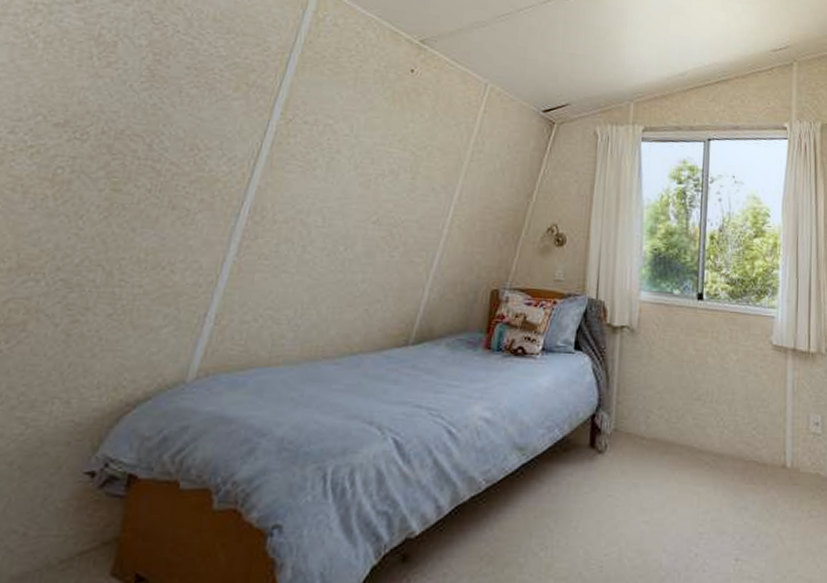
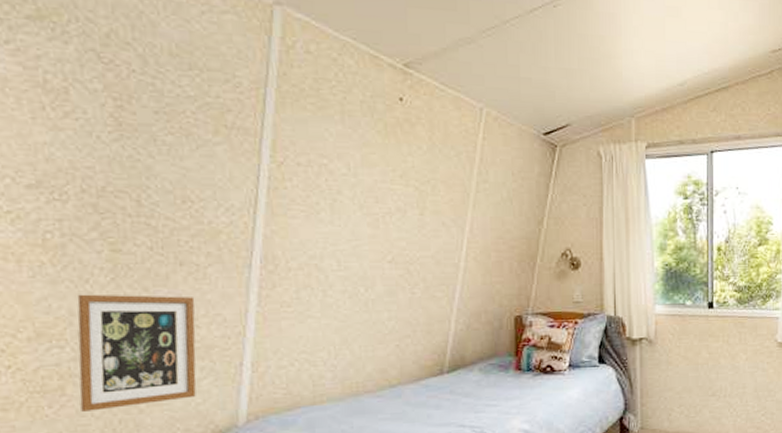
picture frame: none [35,229,178,351] -> present [77,294,197,412]

